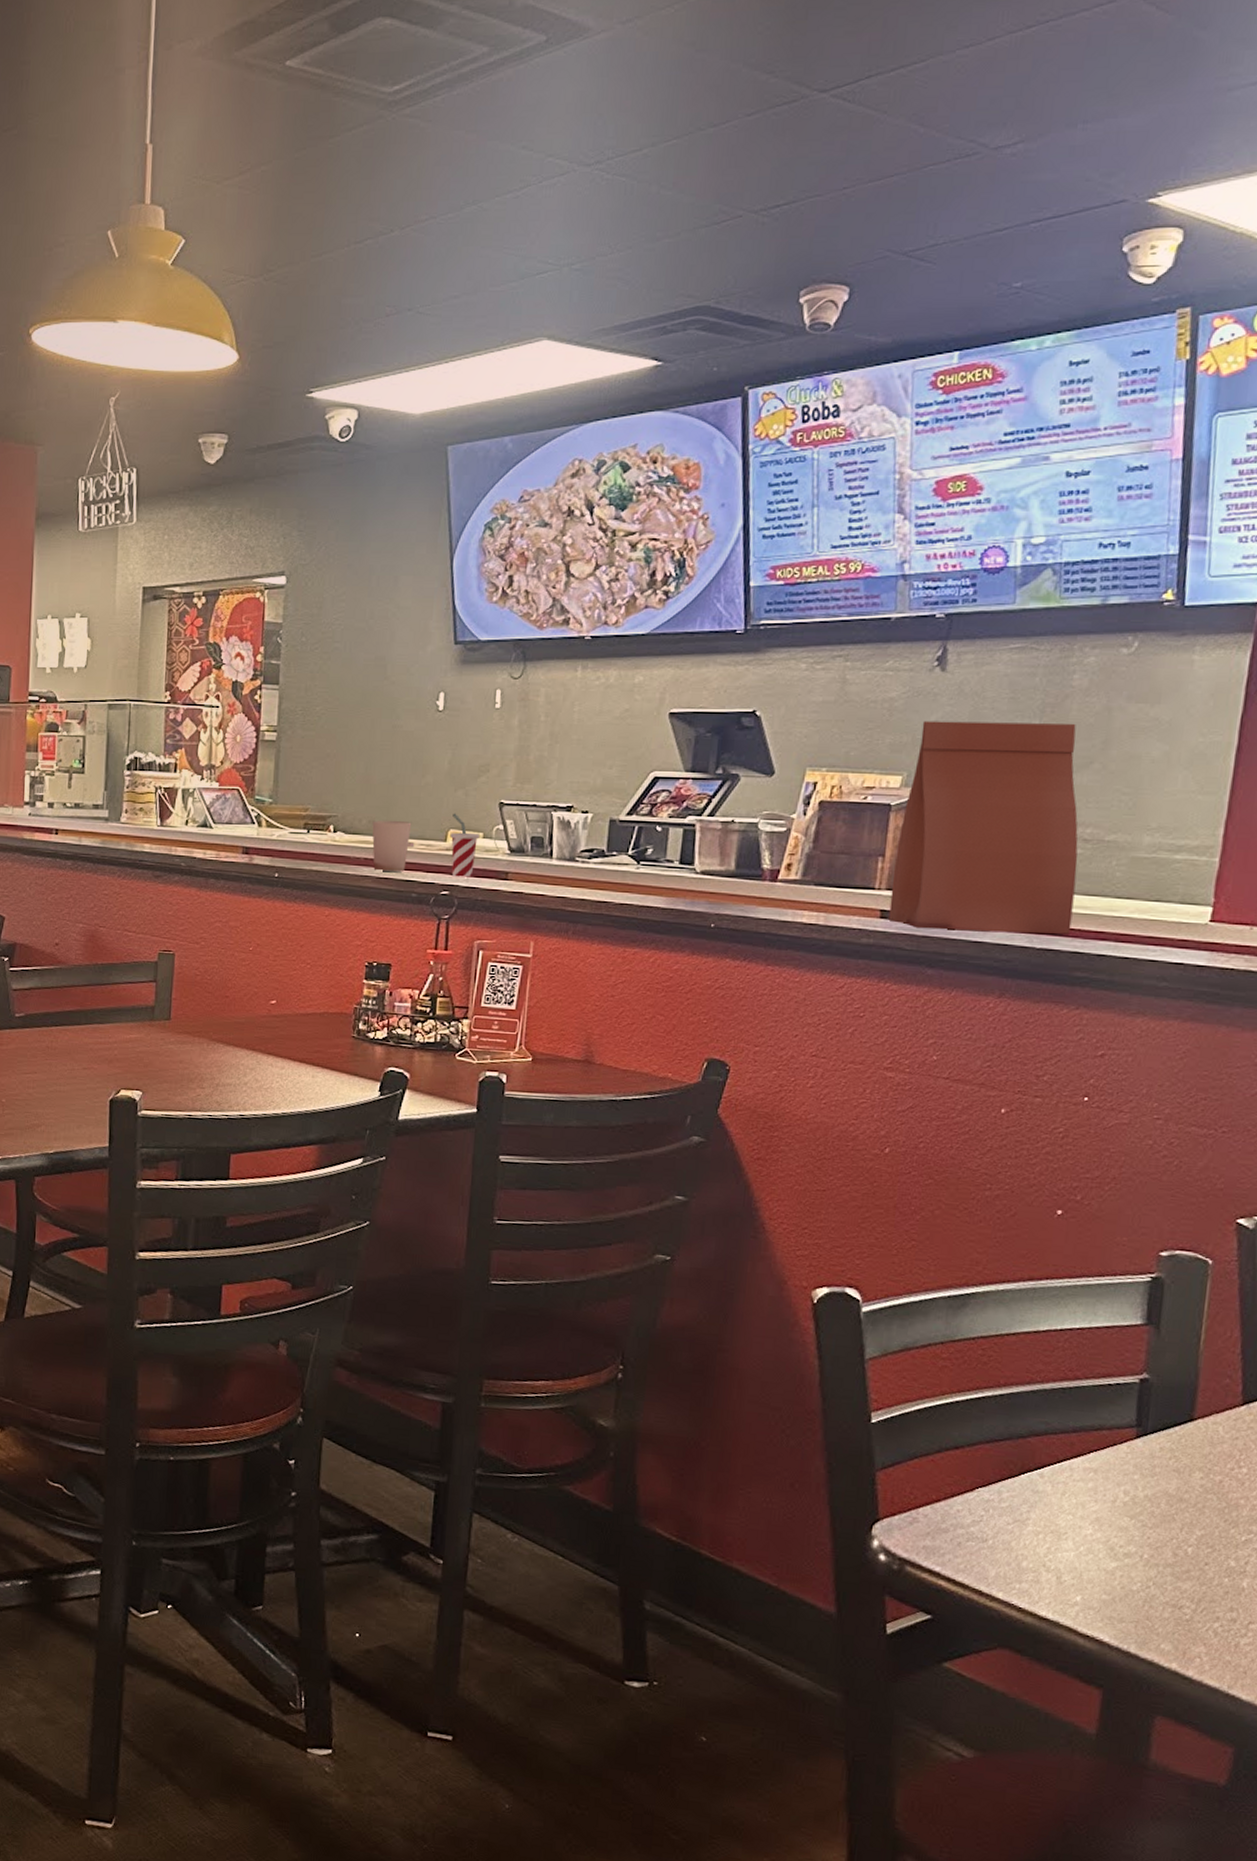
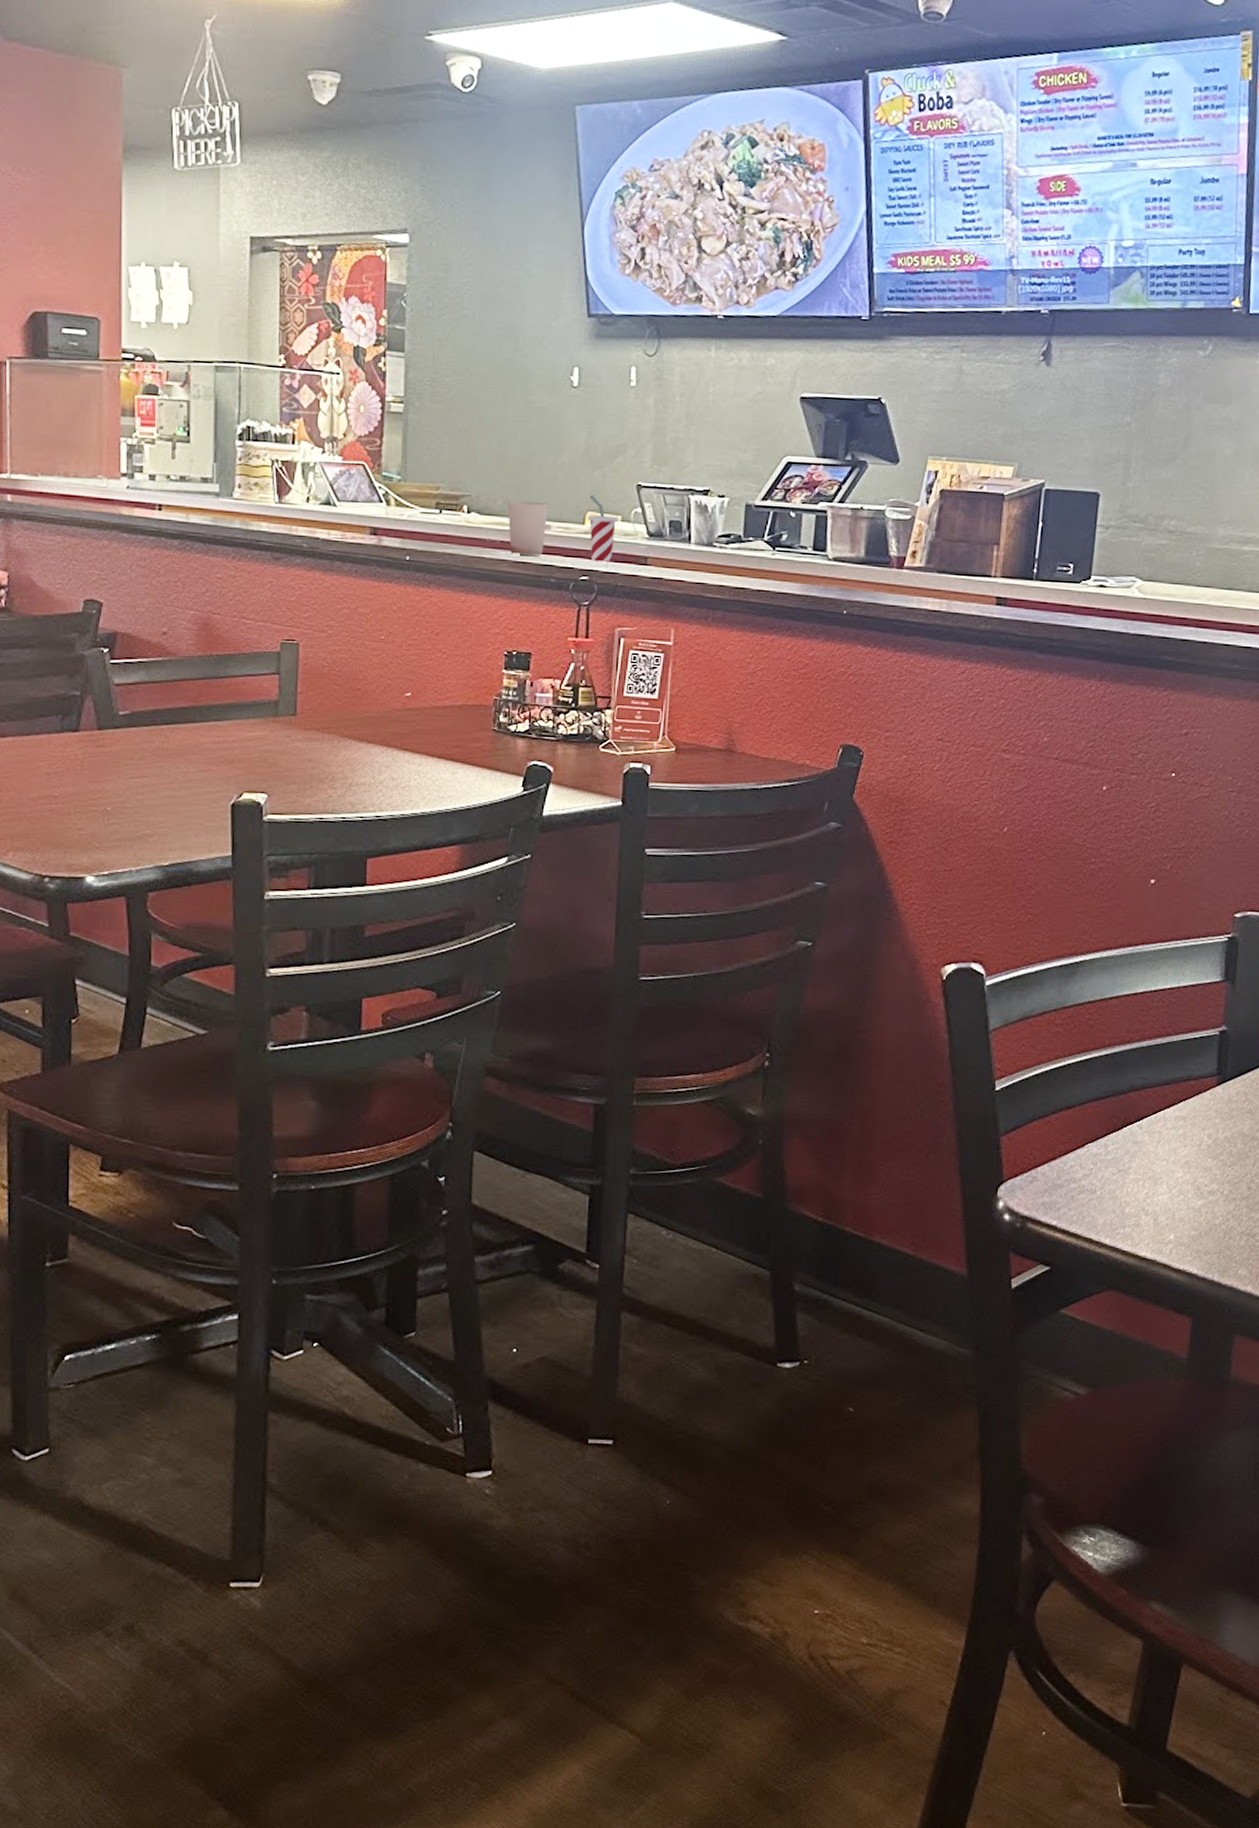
paper bag: present [888,720,1078,935] -> none [1003,413,1165,621]

